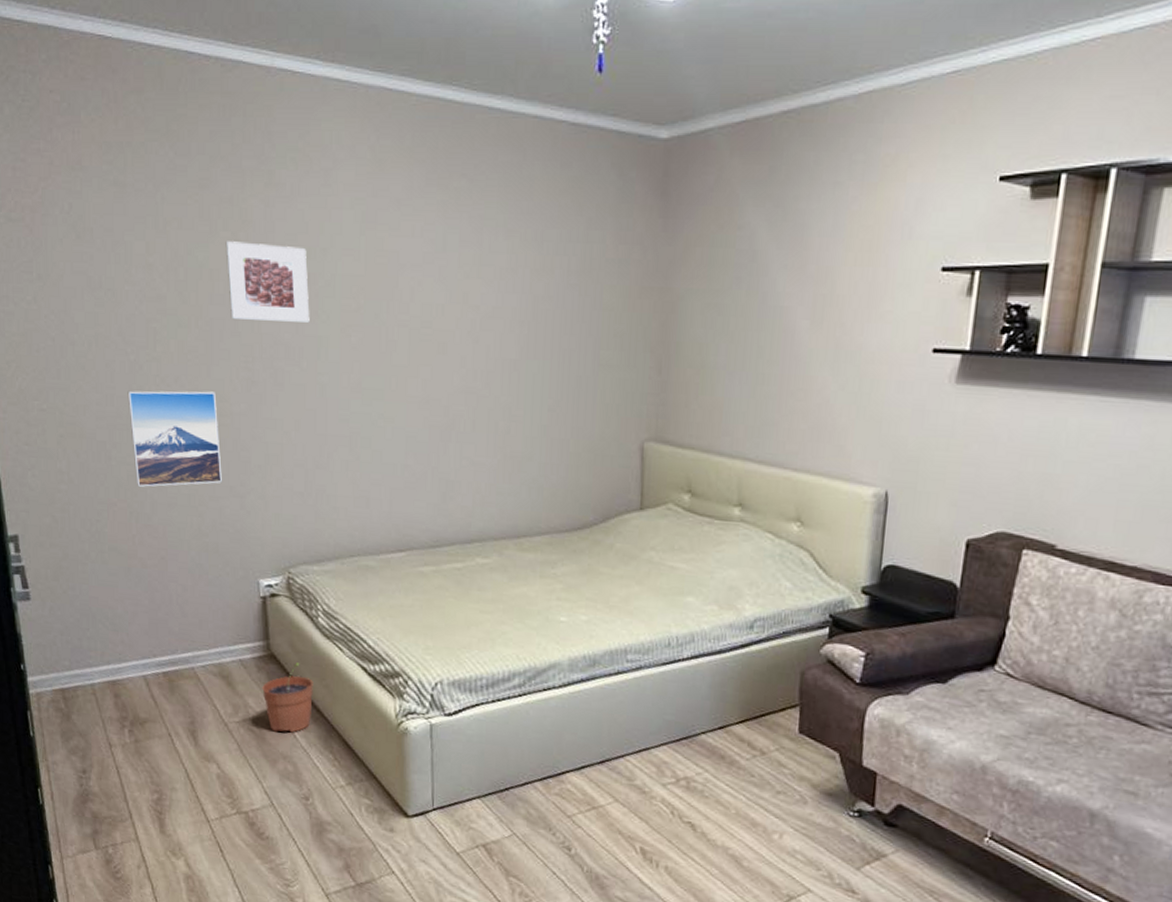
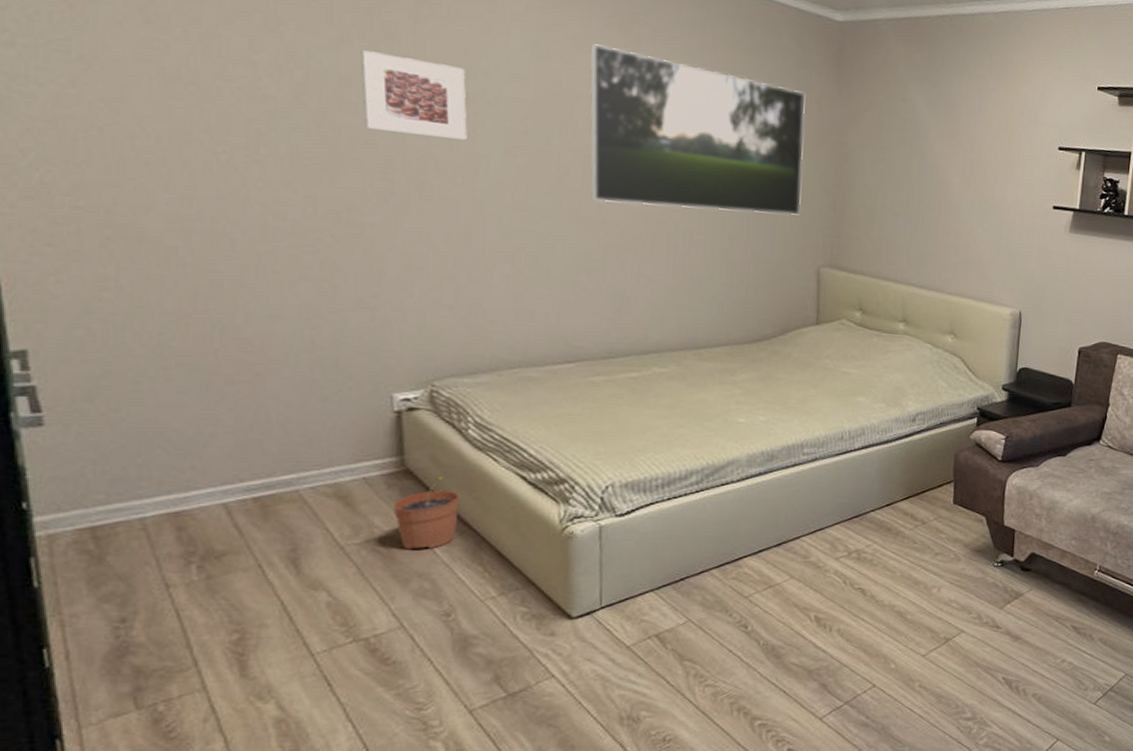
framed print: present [127,390,222,487] -> none [214,193,347,297]
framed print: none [412,205,628,382] -> present [589,43,806,216]

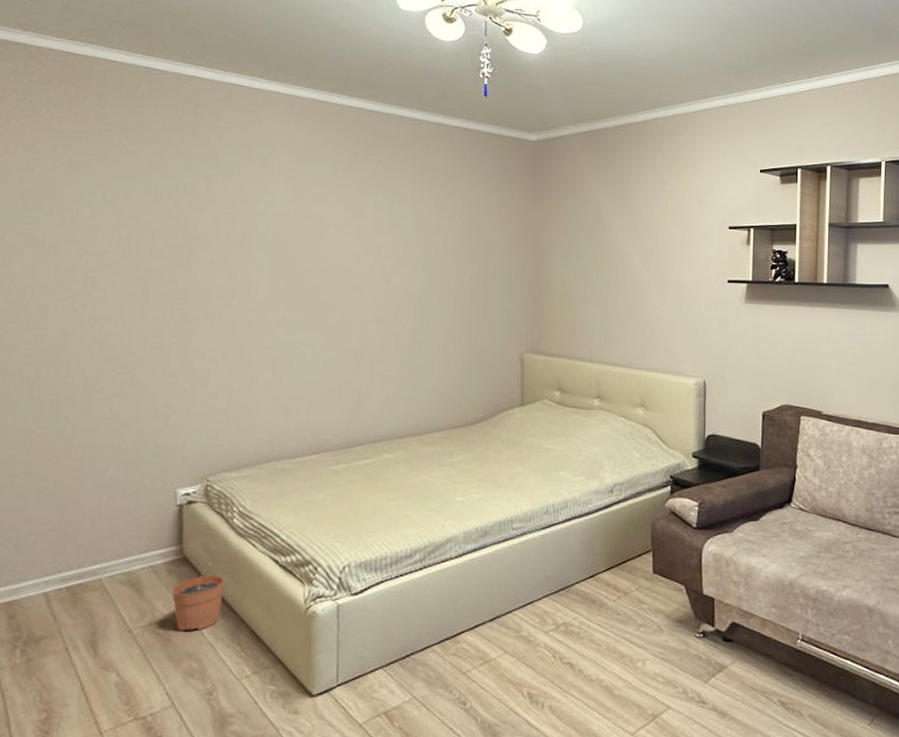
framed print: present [361,50,467,140] -> none [168,208,243,271]
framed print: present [589,43,806,216] -> none [334,183,508,312]

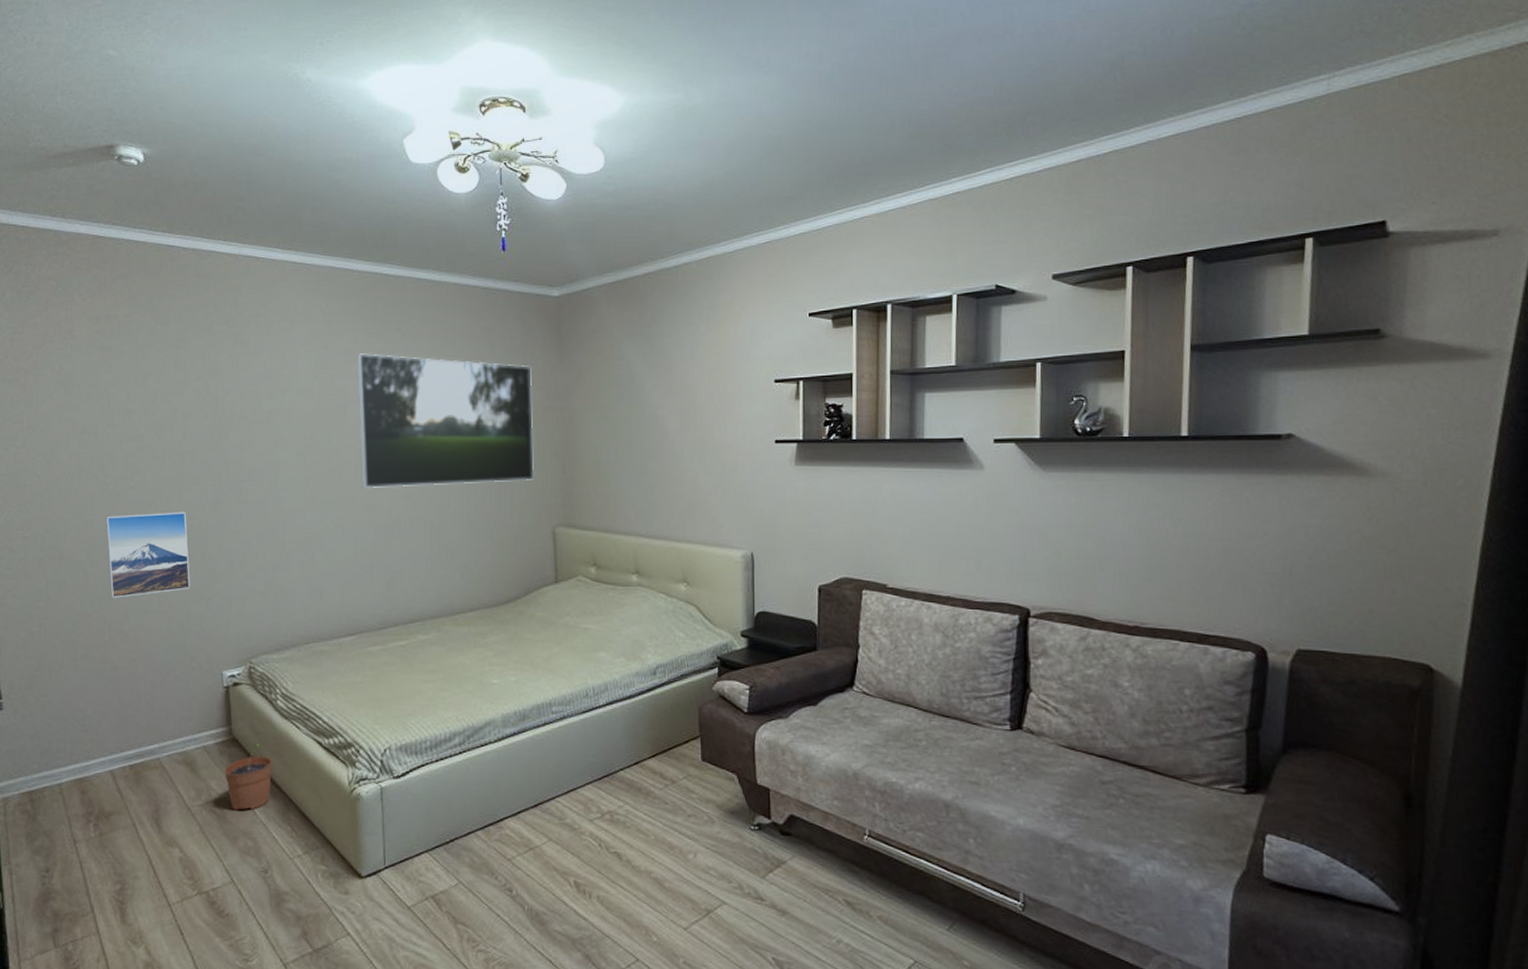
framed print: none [58,328,149,414] -> present [105,512,190,598]
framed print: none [334,183,508,312] -> present [357,353,535,489]

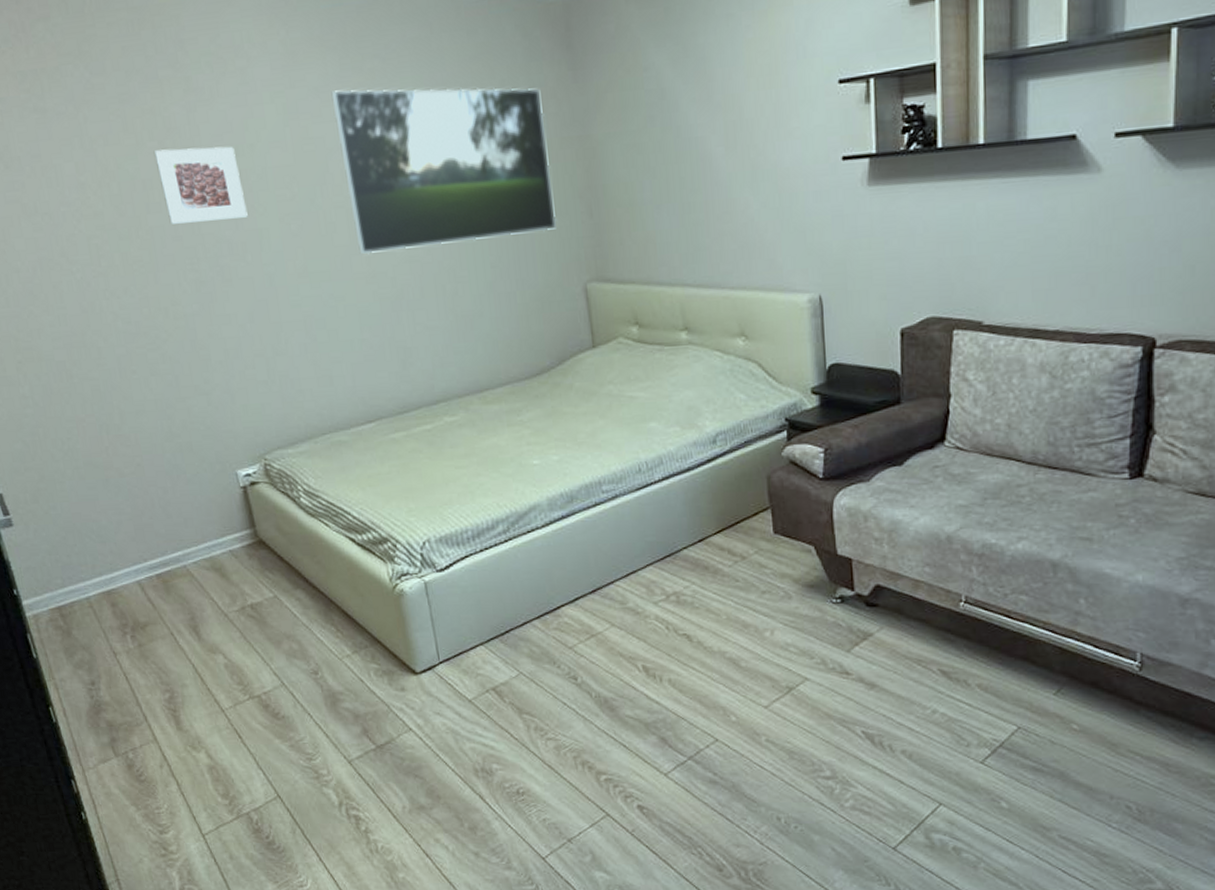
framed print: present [105,512,190,598] -> none [79,297,186,399]
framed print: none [197,388,270,450] -> present [153,146,248,224]
plant pot: present [224,744,272,811] -> none [256,544,308,614]

